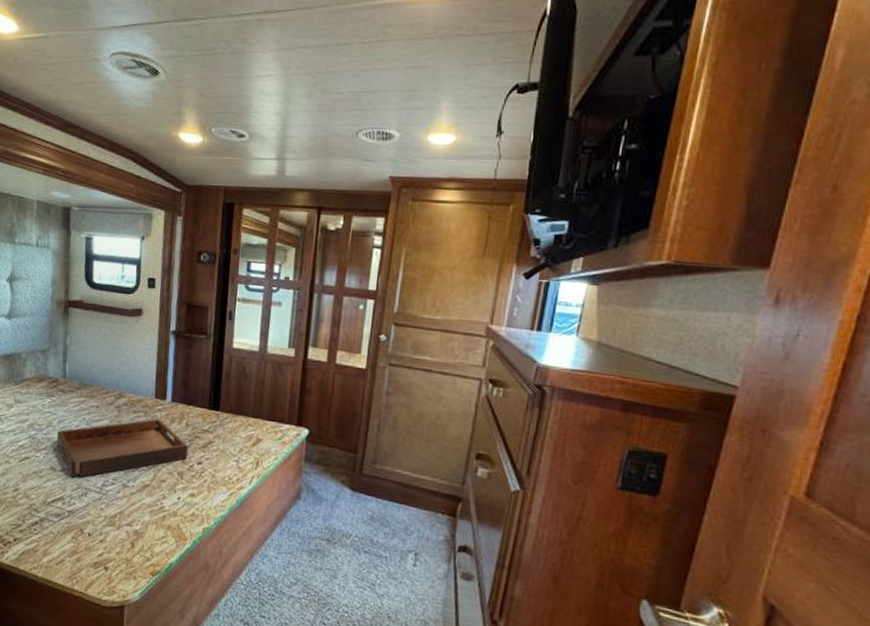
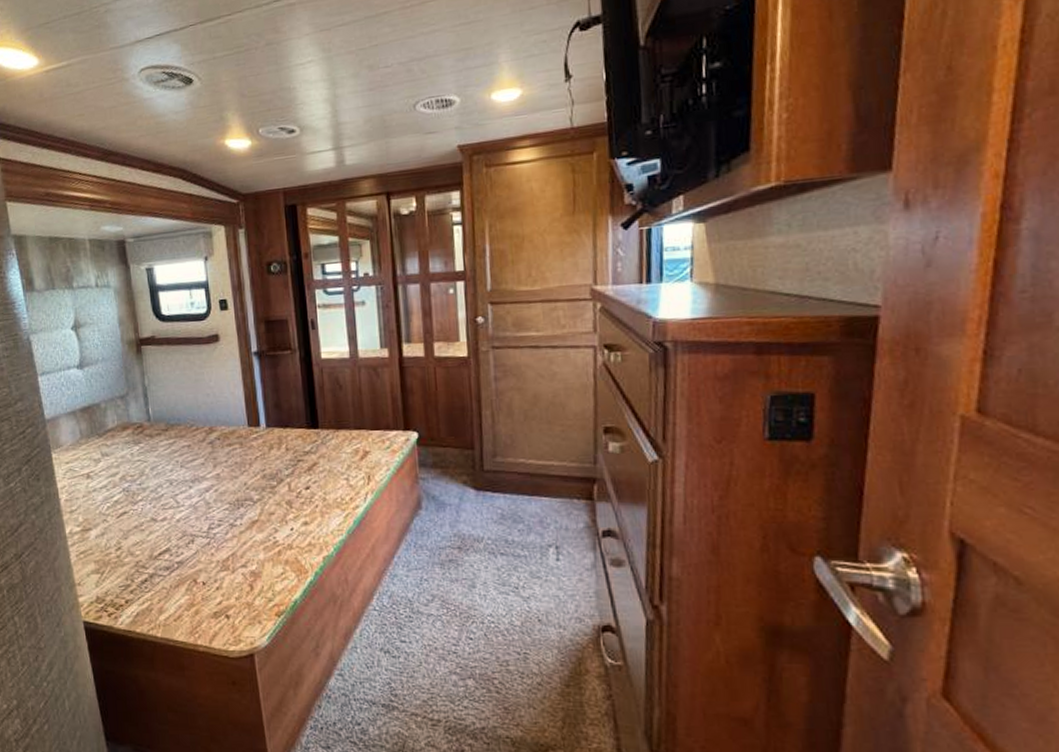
serving tray: present [56,418,189,478] -> none [151,448,294,526]

